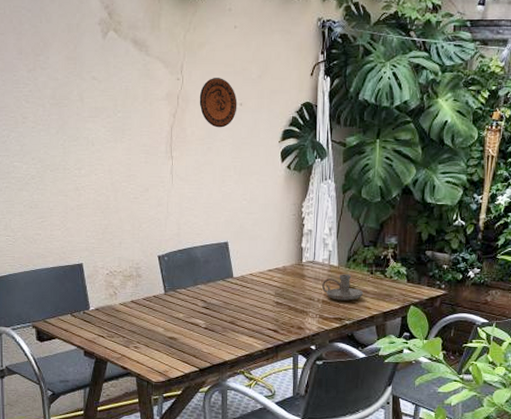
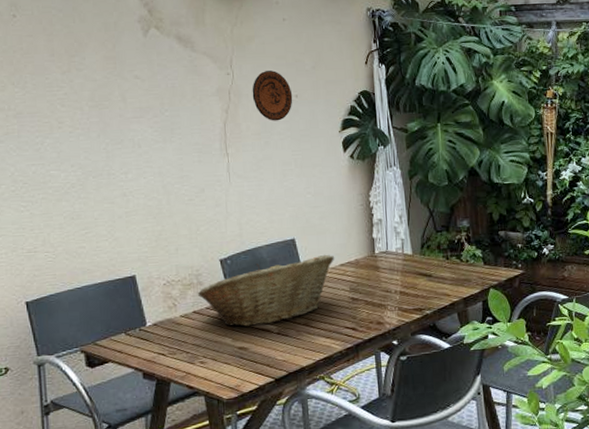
fruit basket: none [137,259,264,319] -> present [198,254,335,327]
candle holder: present [322,274,364,301] -> none [398,262,442,290]

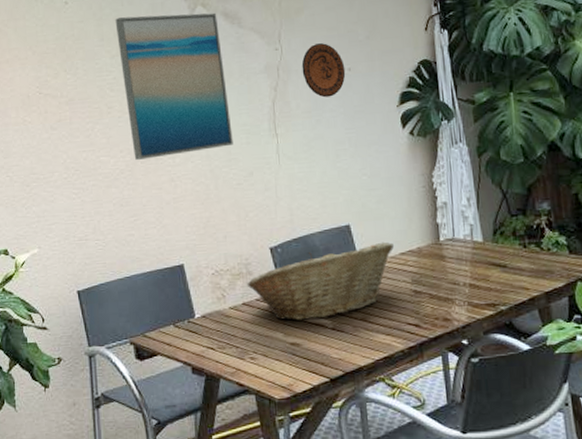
wall art: none [66,34,185,174] -> present [115,12,233,160]

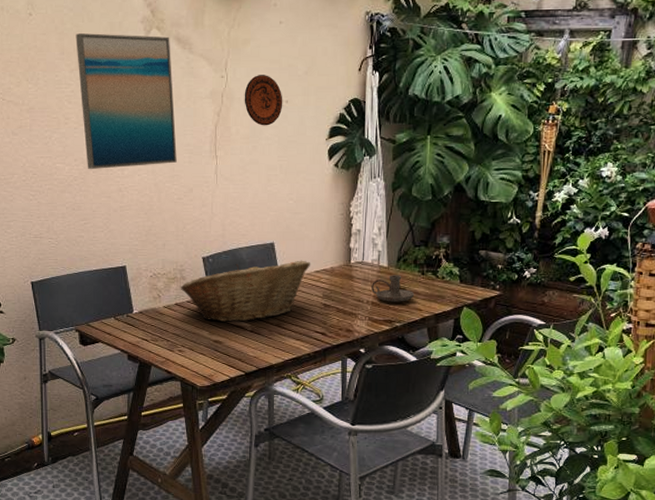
candle holder: none [467,250,518,283] -> present [371,275,415,302]

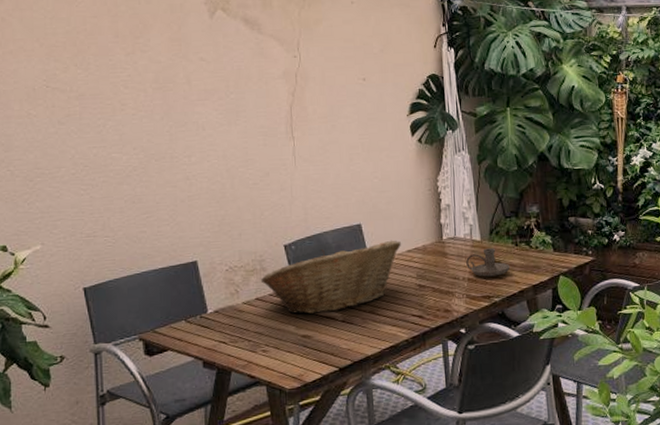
wall art: present [75,33,177,169] -> none [131,15,250,157]
decorative plate: present [244,75,283,126] -> none [319,53,361,105]

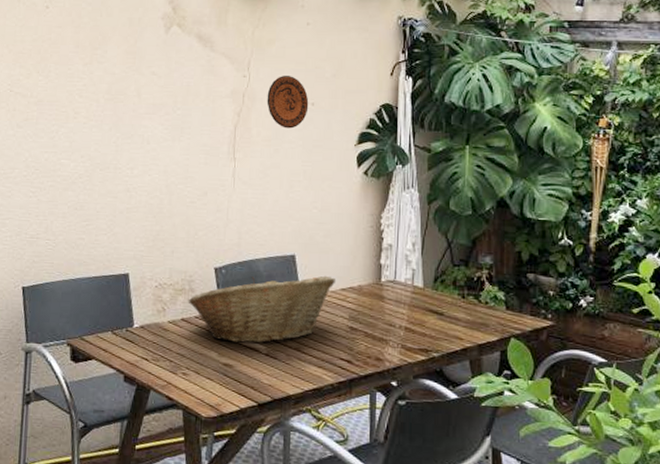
decorative plate: none [319,53,361,105] -> present [266,76,309,129]
candle holder: present [466,248,511,277] -> none [405,297,454,329]

